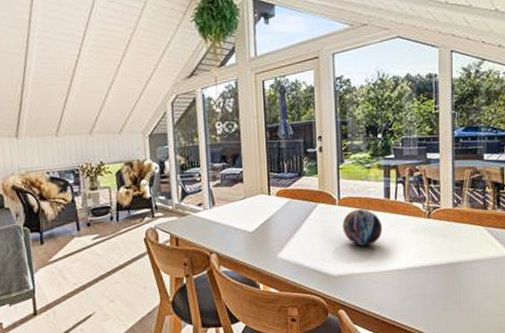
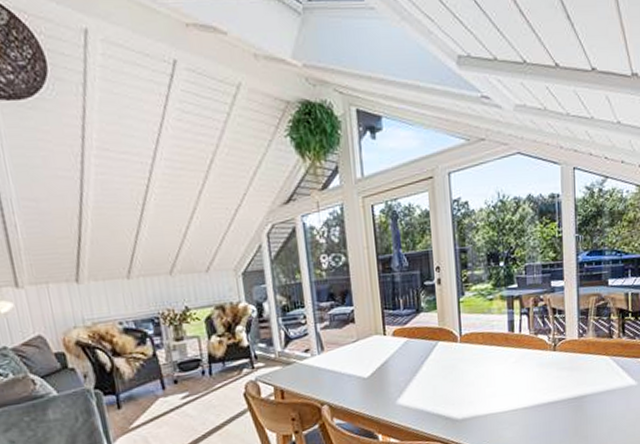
decorative orb: present [342,208,383,246] -> none [465,344,508,385]

